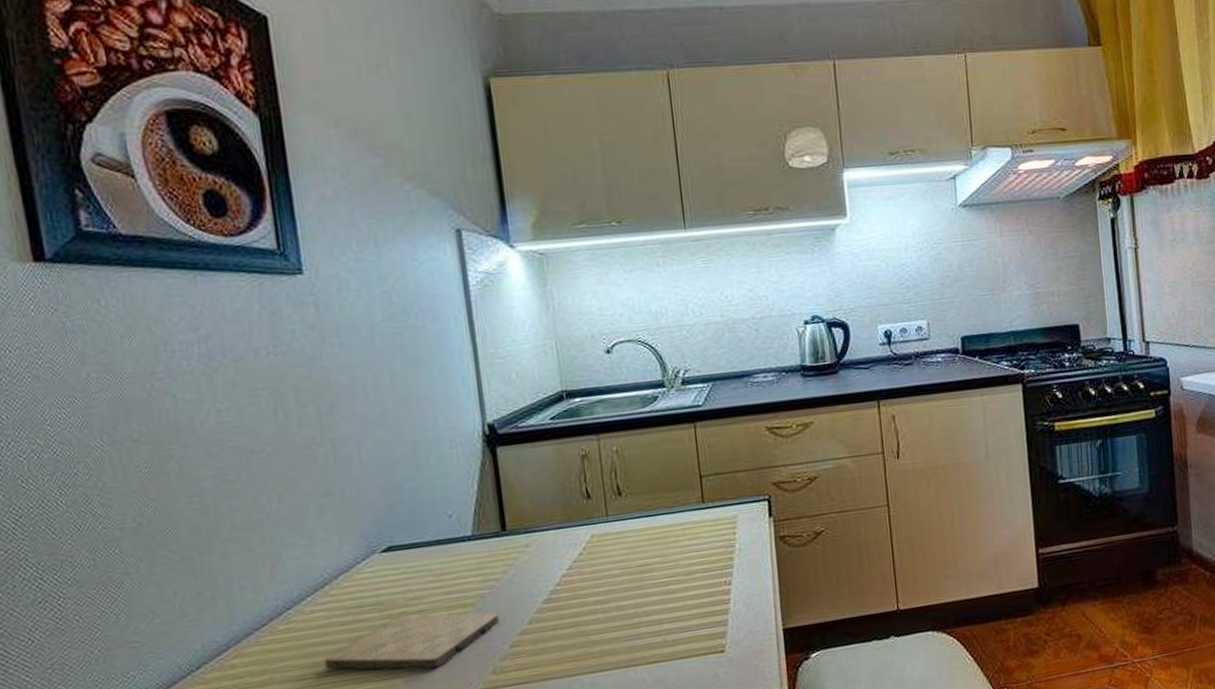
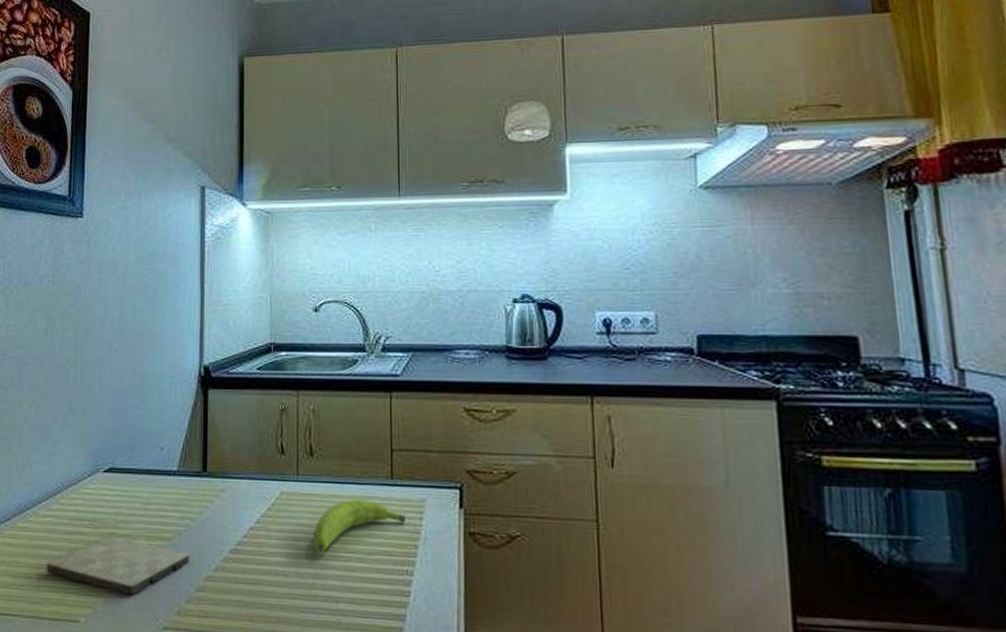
fruit: none [629,526,720,585] -> present [313,498,405,554]

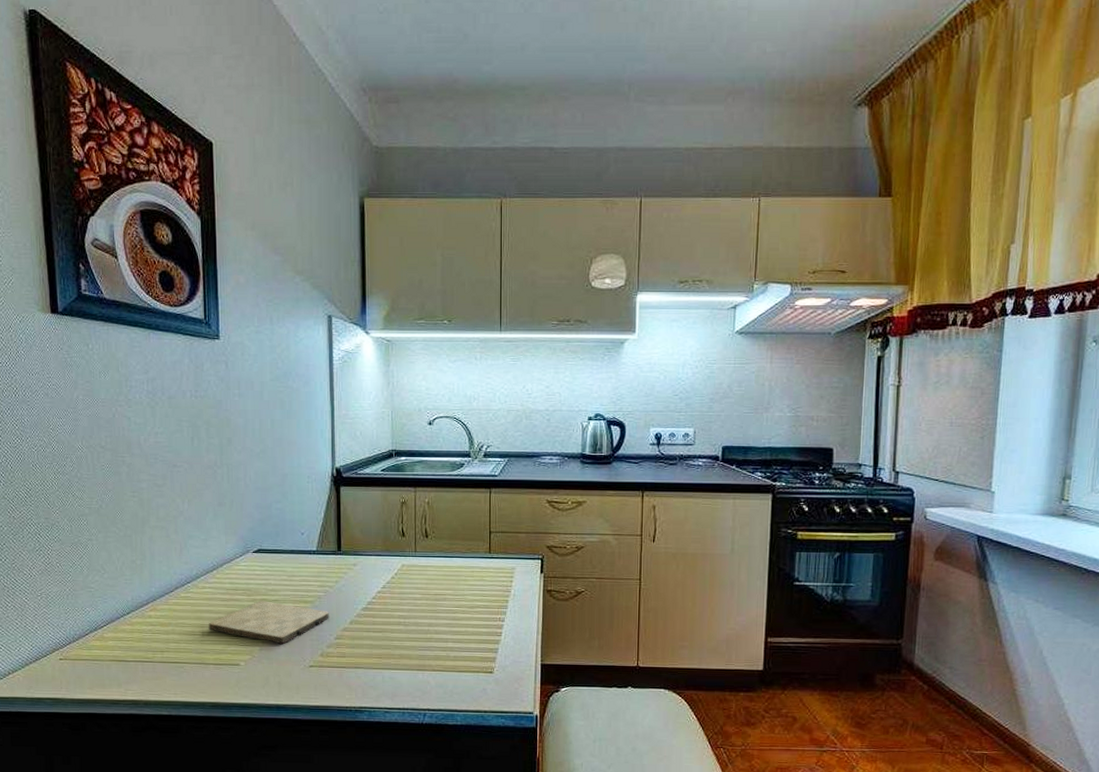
fruit: present [313,498,405,554] -> none [428,568,499,609]

